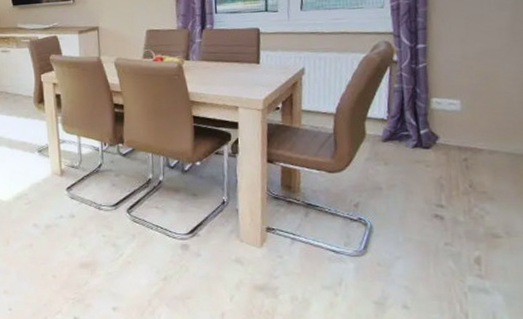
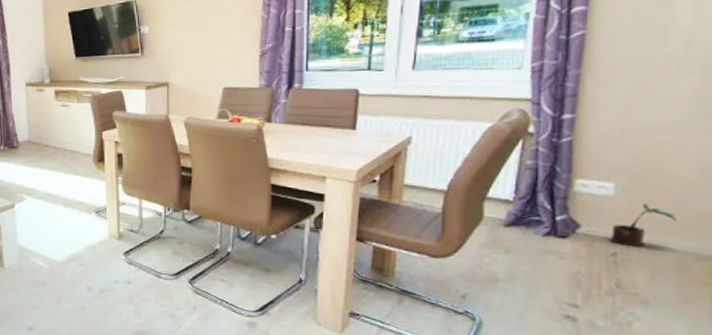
potted plant: none [459,116,507,152] -> present [607,204,677,247]

